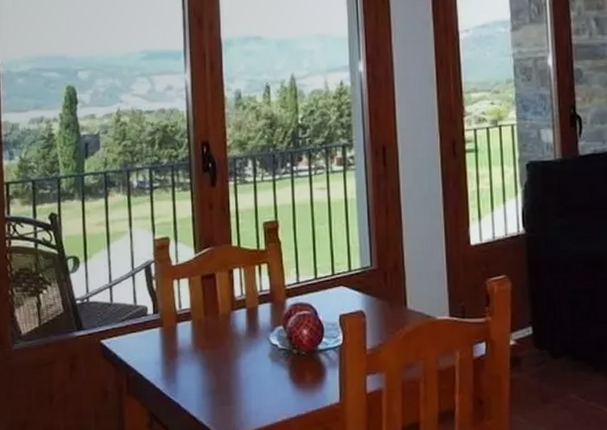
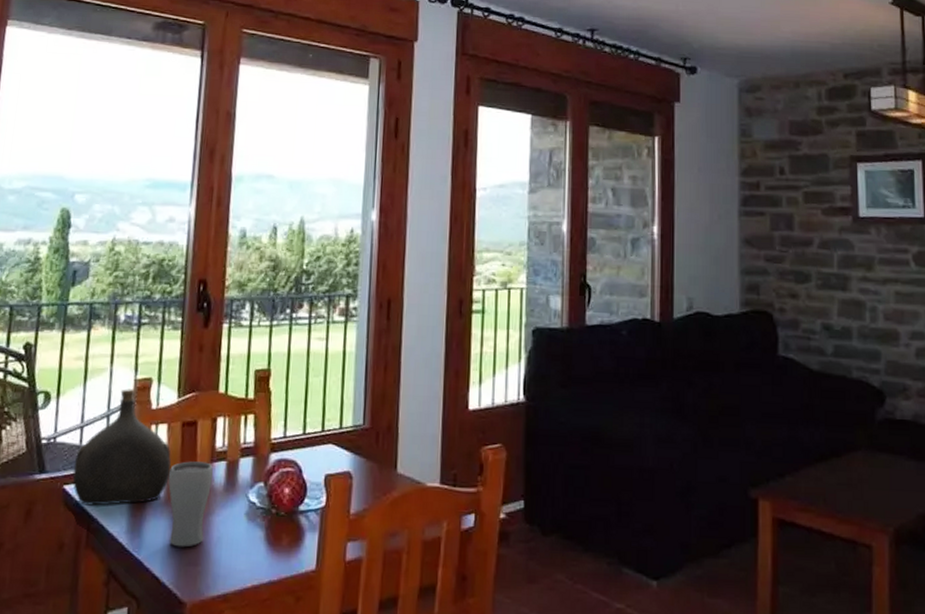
water jug: none [107,248,196,357] -> present [72,389,172,506]
drinking glass: none [195,311,236,389] -> present [168,461,214,548]

